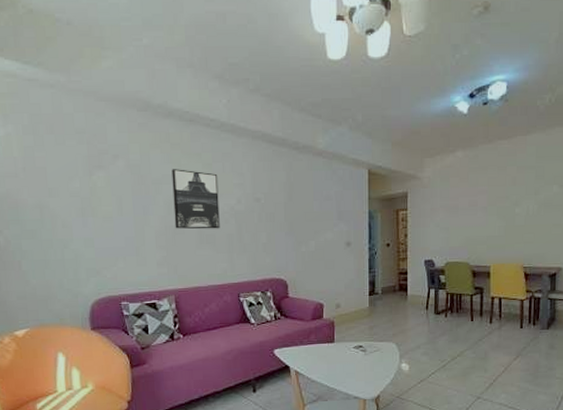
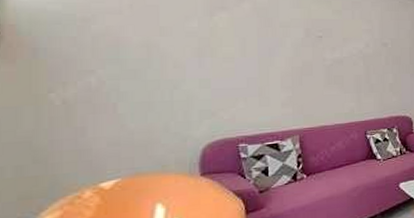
wall art: present [171,169,220,230] -> none [301,14,348,71]

